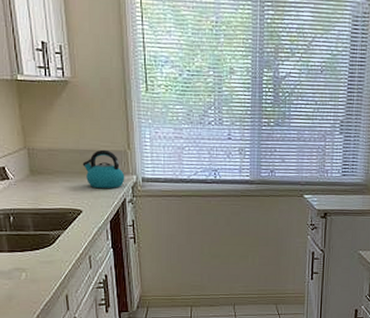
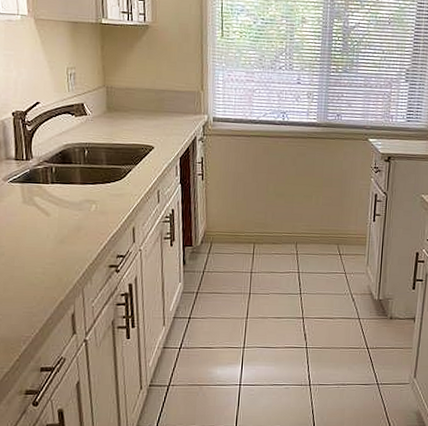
kettle: present [82,149,125,189] -> none [157,90,197,127]

